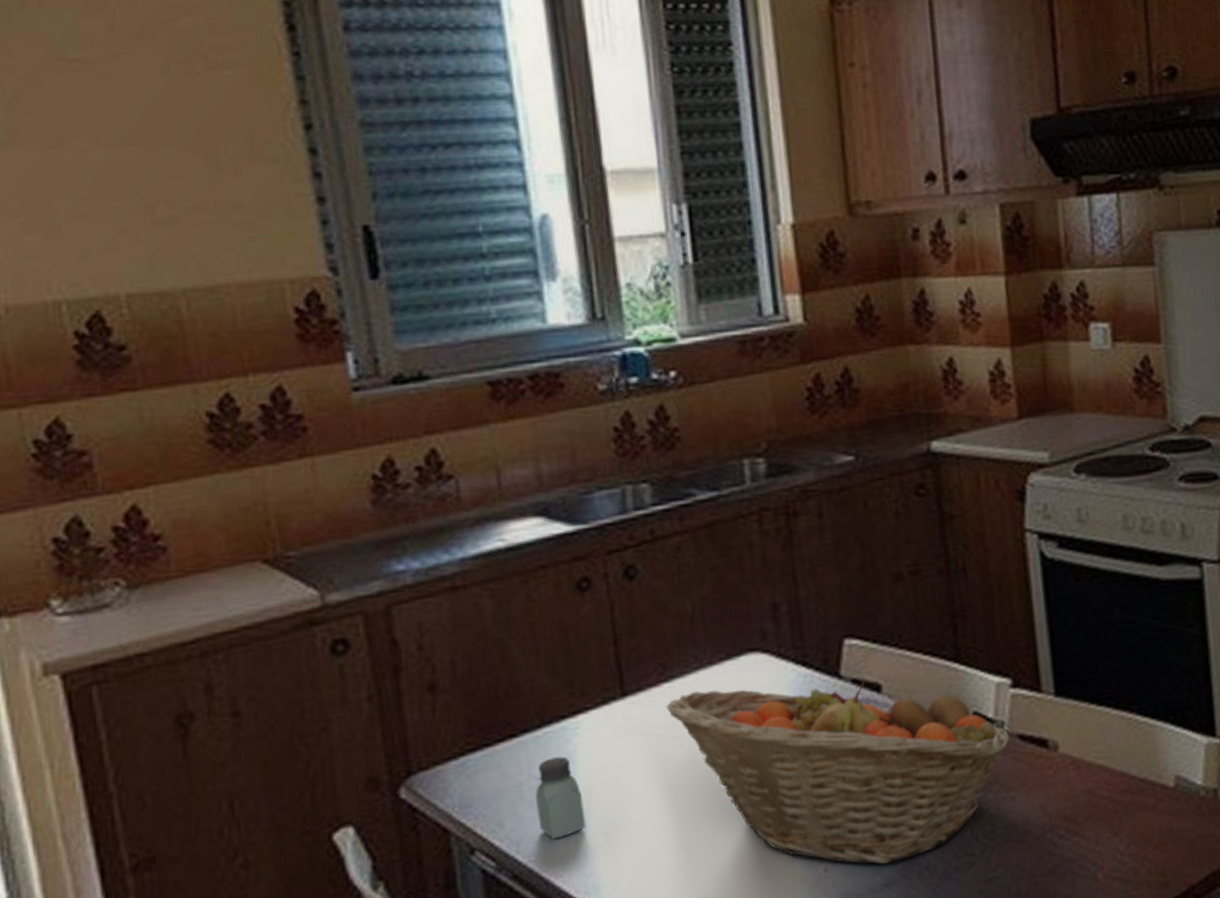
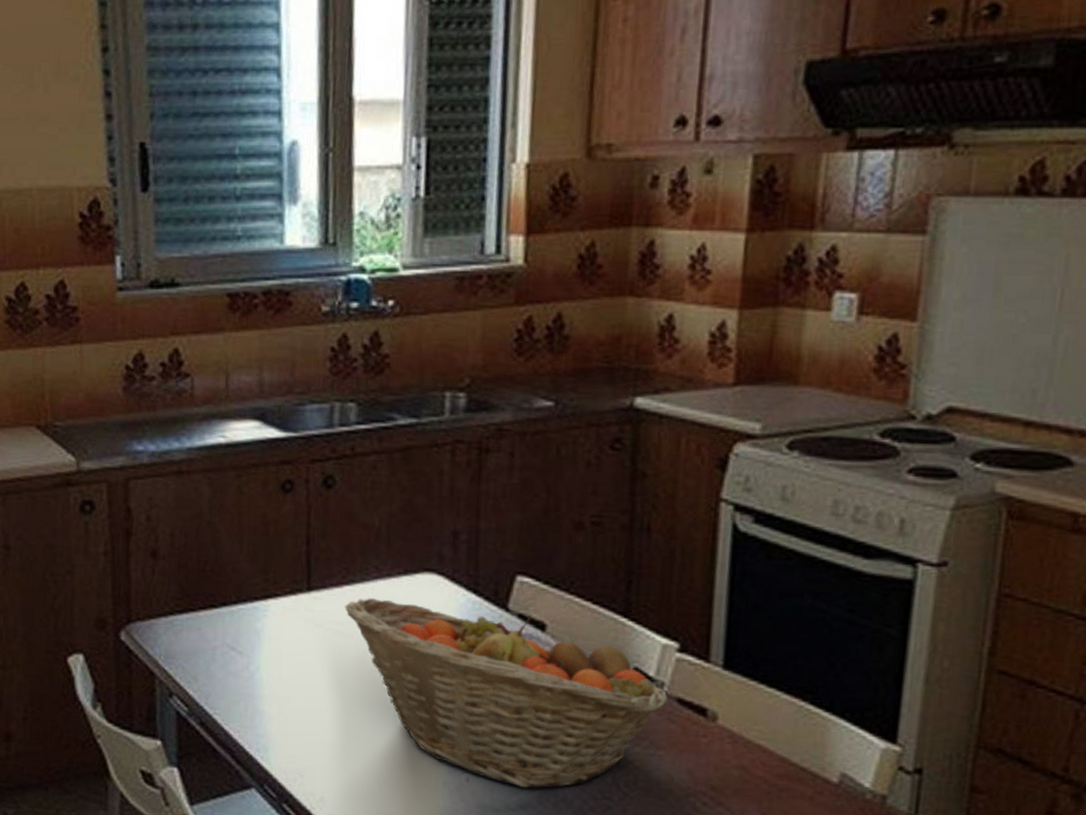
saltshaker: present [535,756,586,840] -> none [225,631,264,700]

